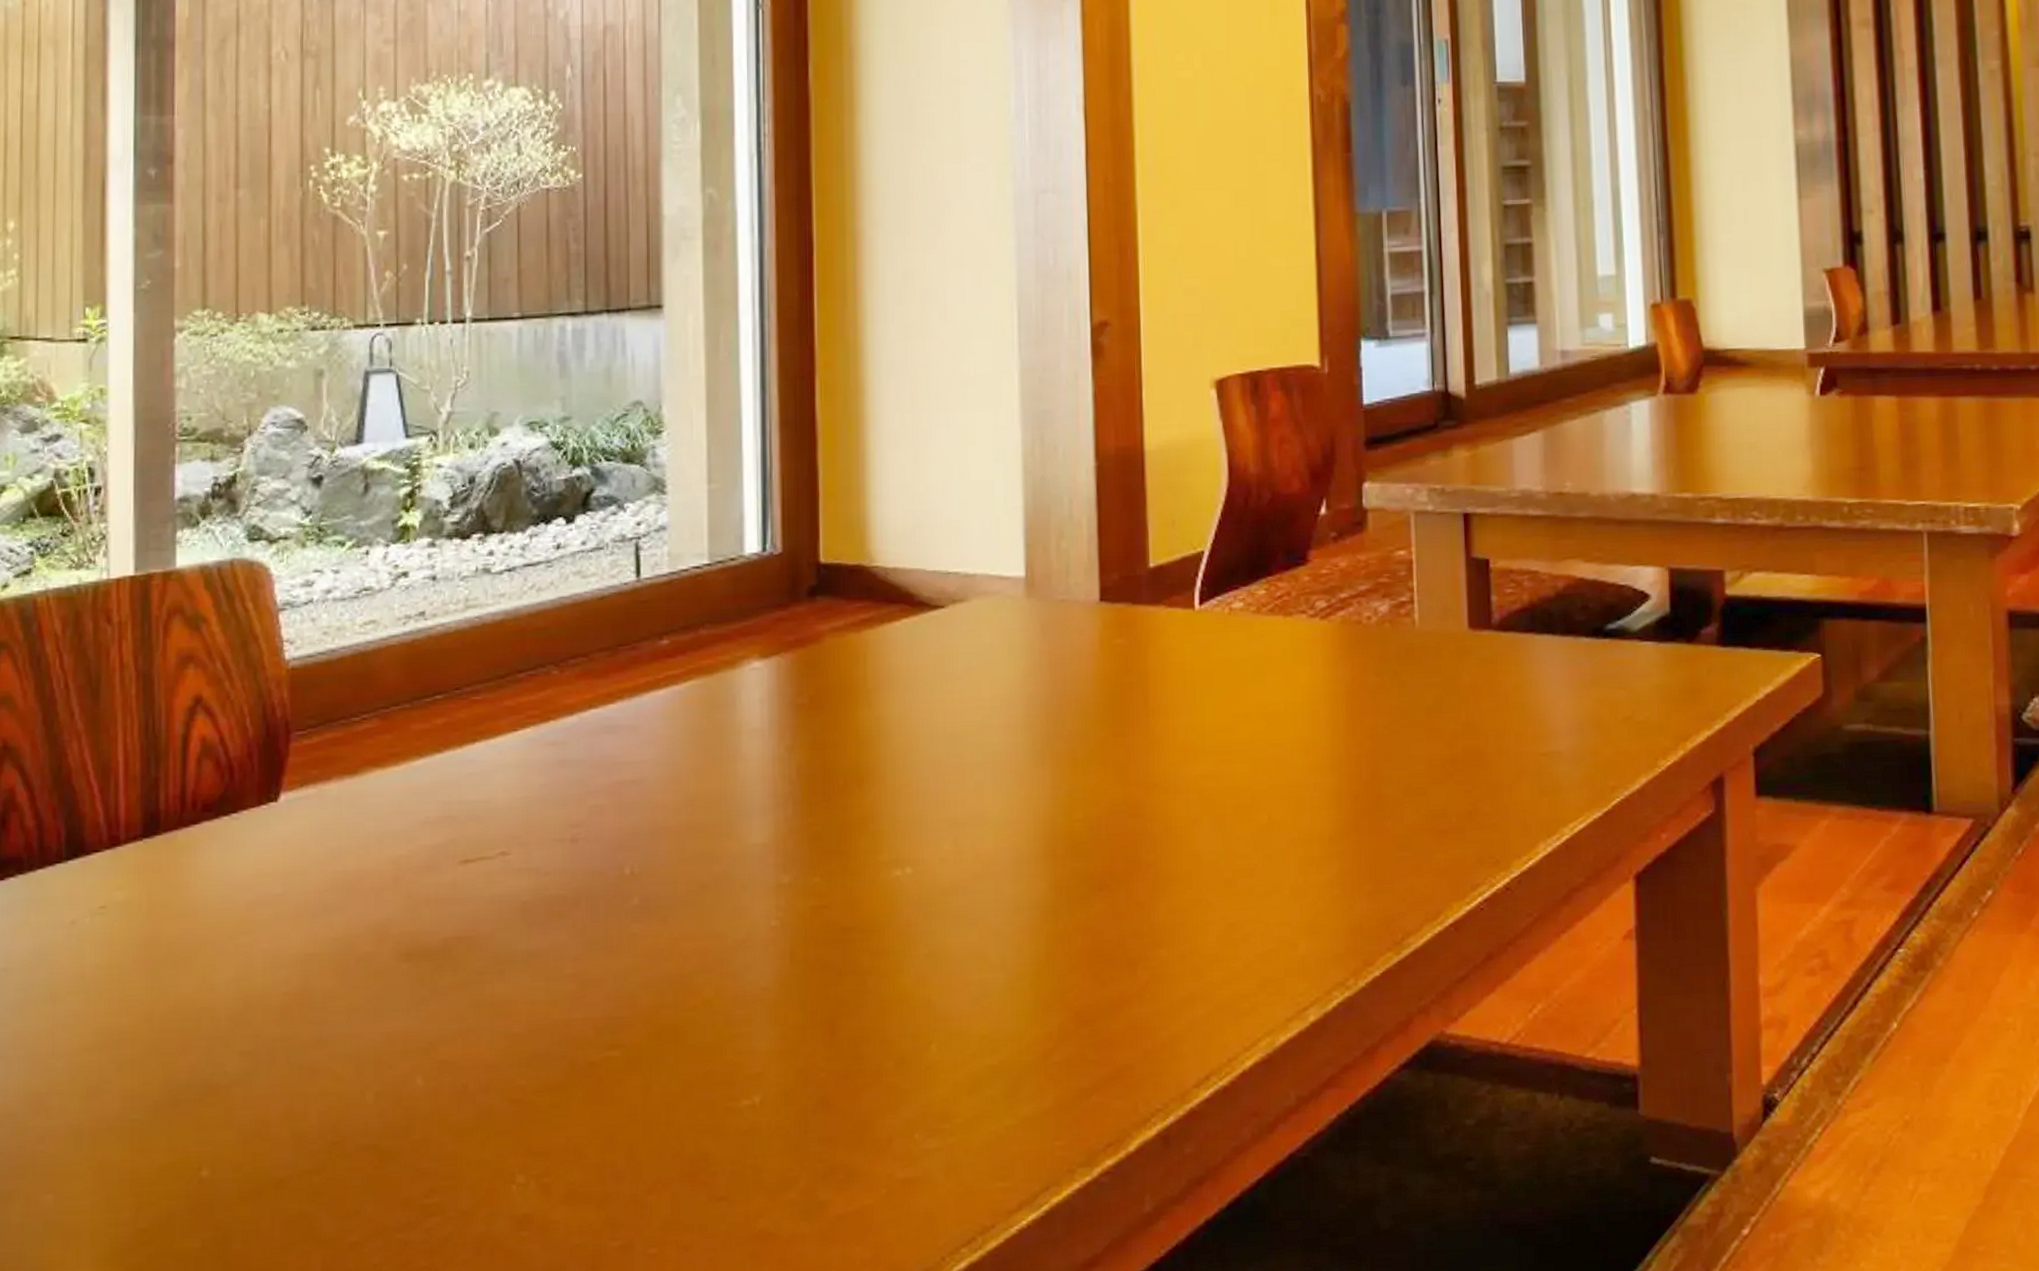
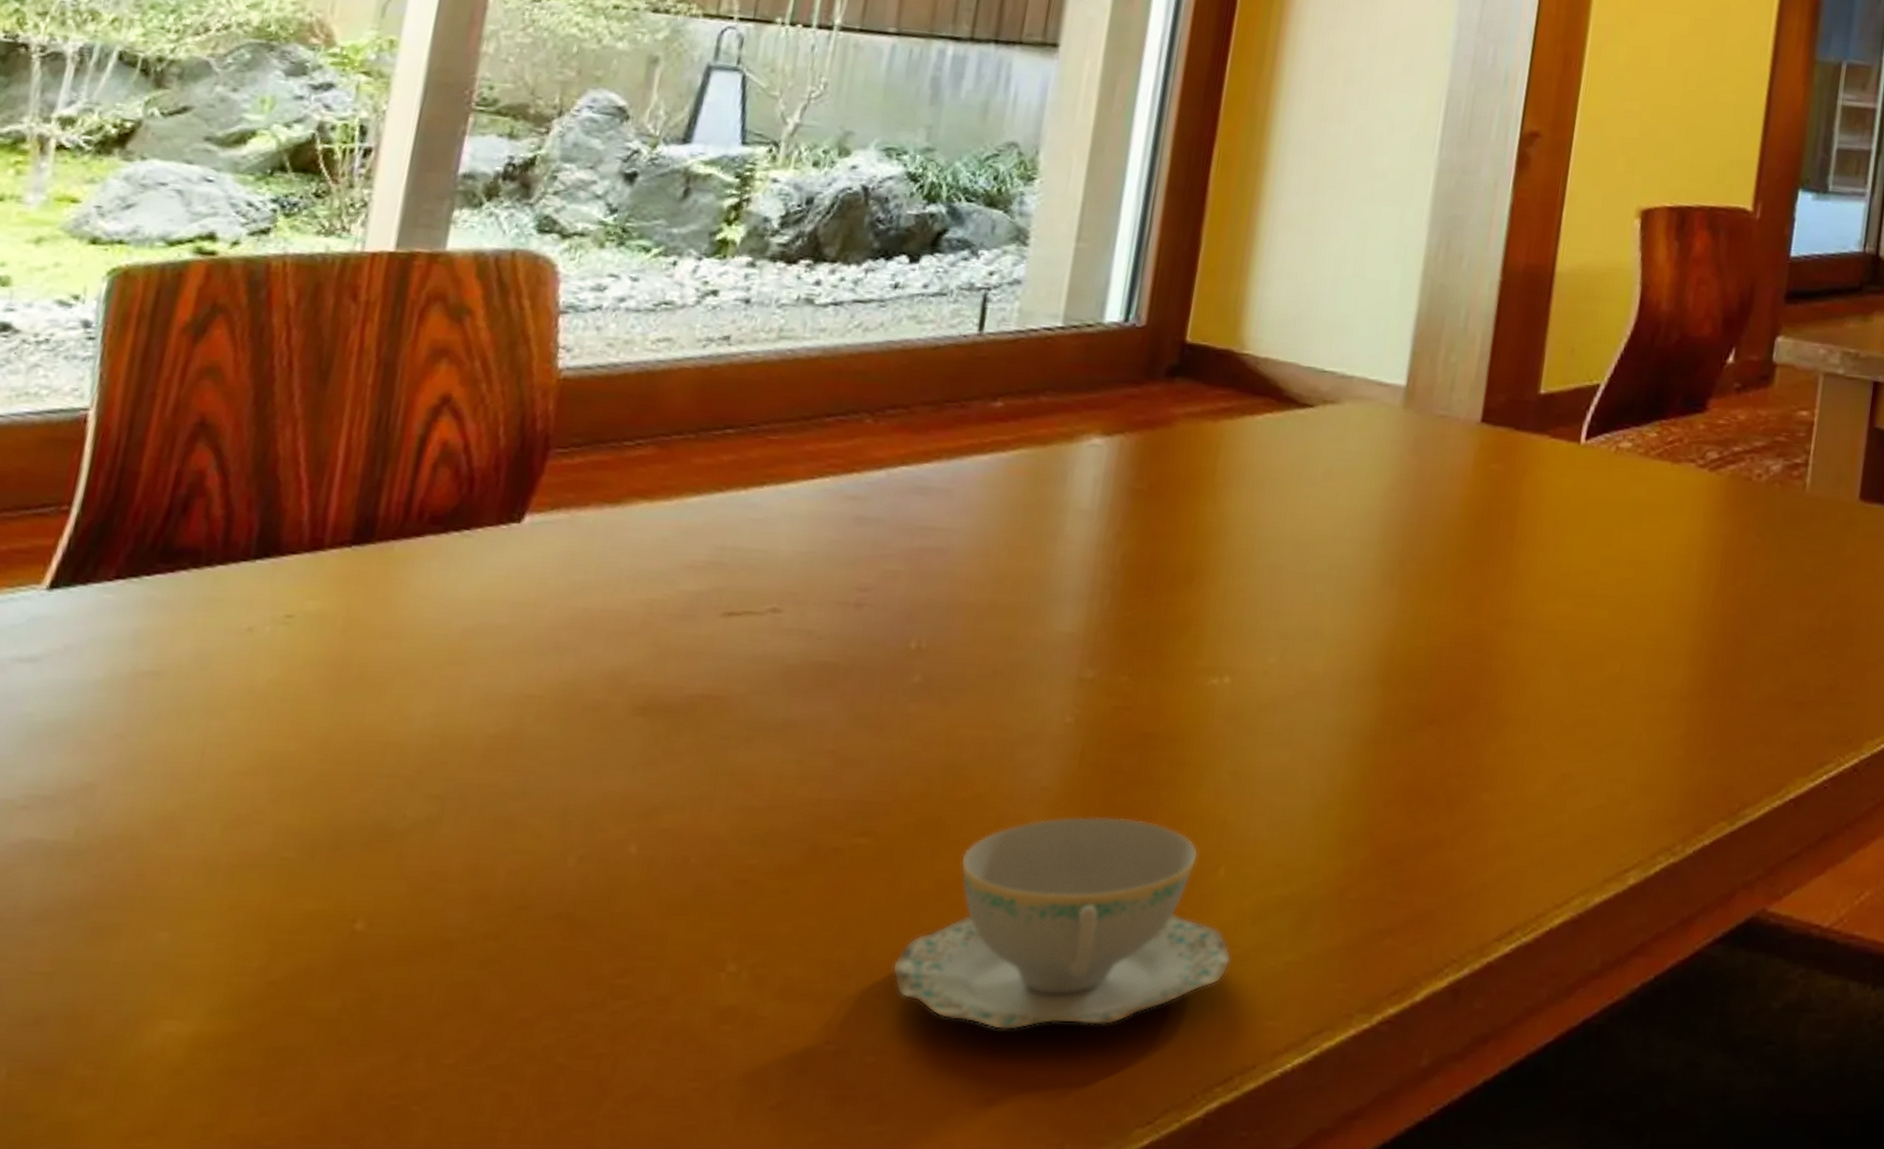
teacup: none [658,1007,956,1214] -> present [892,816,1231,1031]

